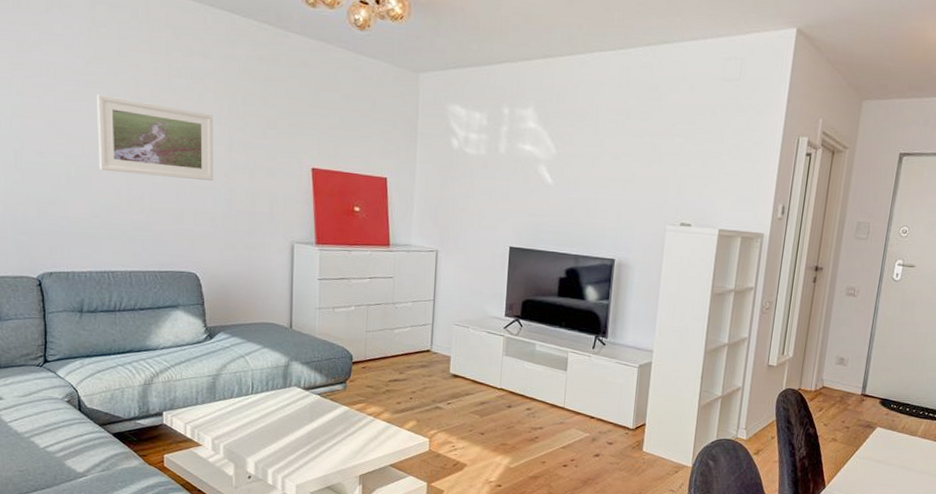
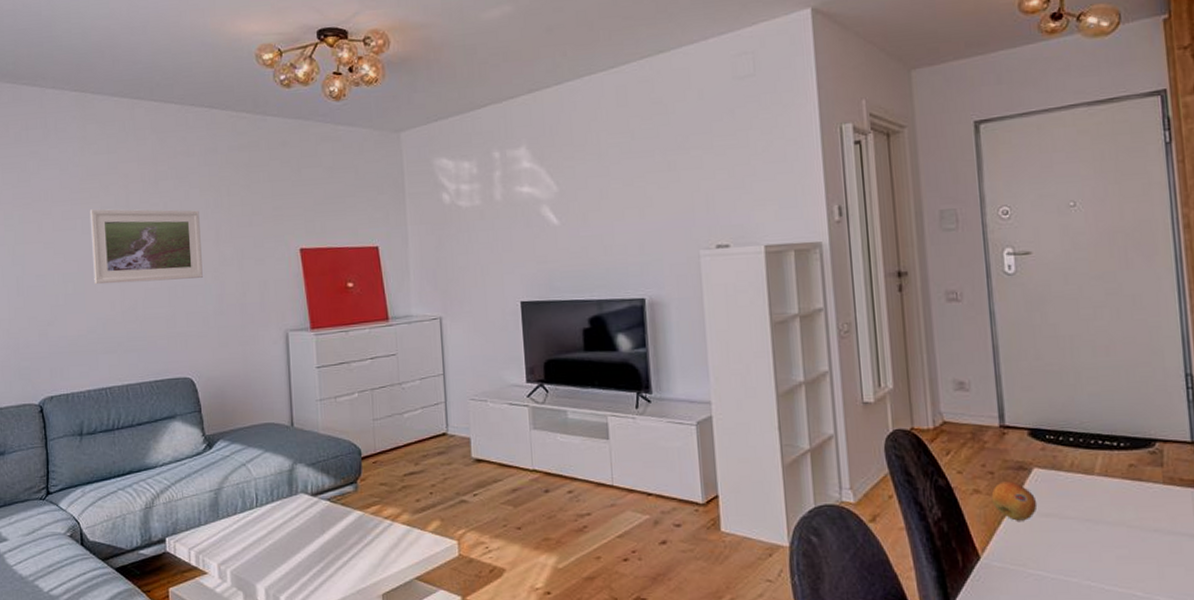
fruit: none [843,435,874,464] -> present [991,481,1038,521]

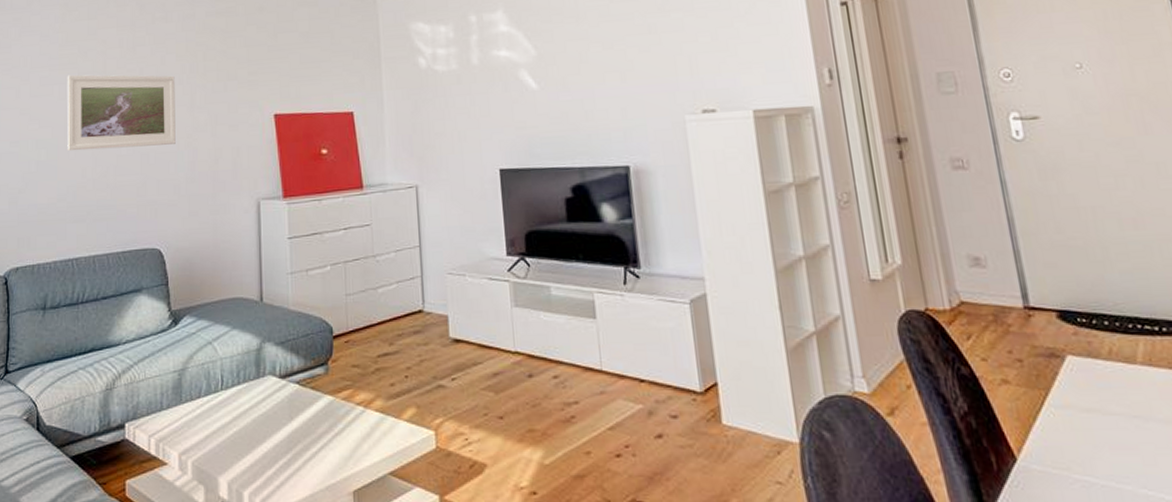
fruit: present [991,481,1038,521] -> none [1022,370,1076,417]

